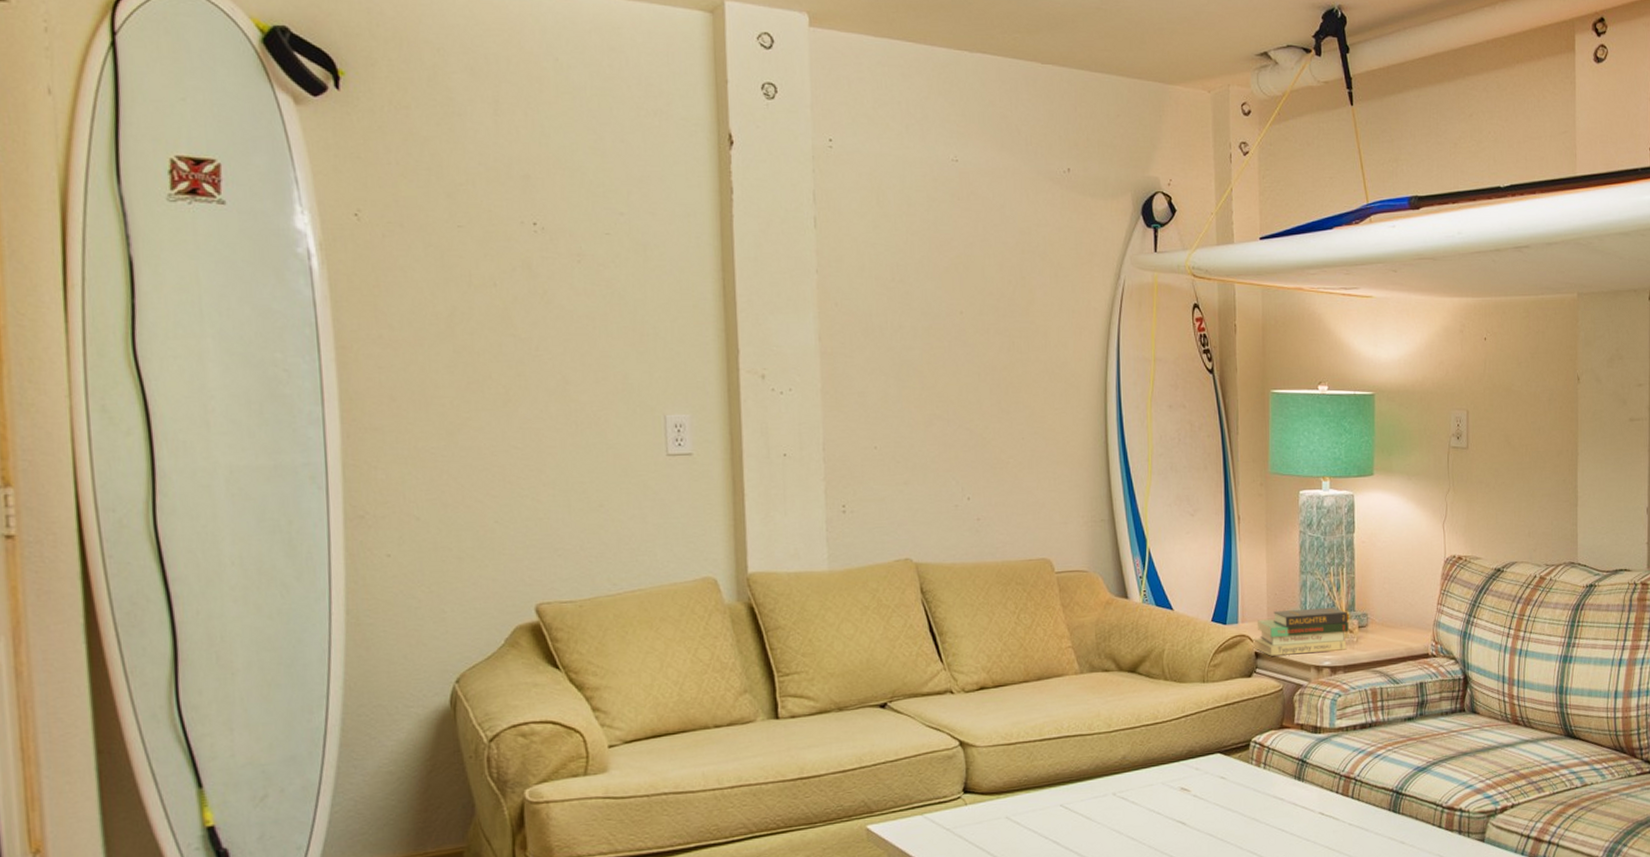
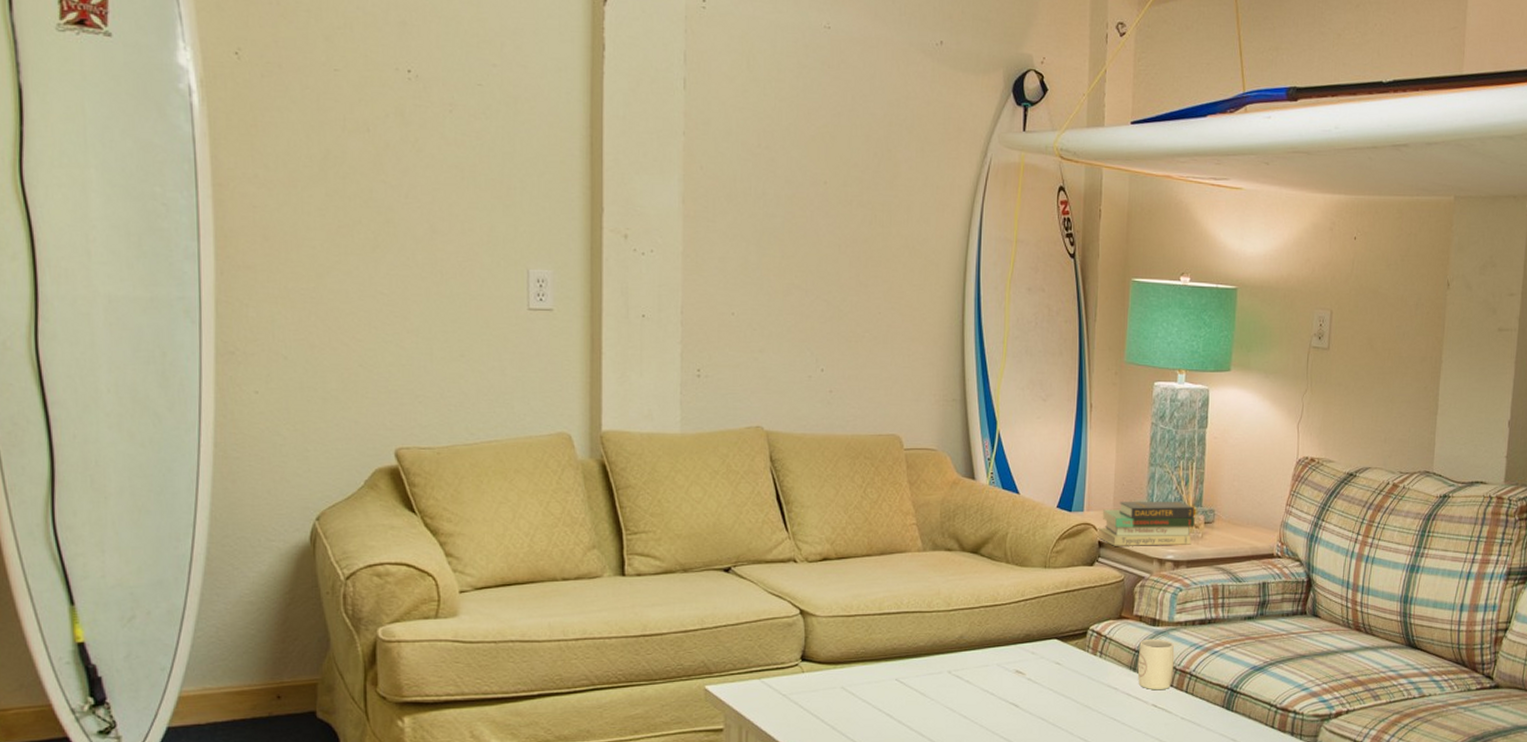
mug: none [1302,746,1339,798] -> present [1137,639,1175,690]

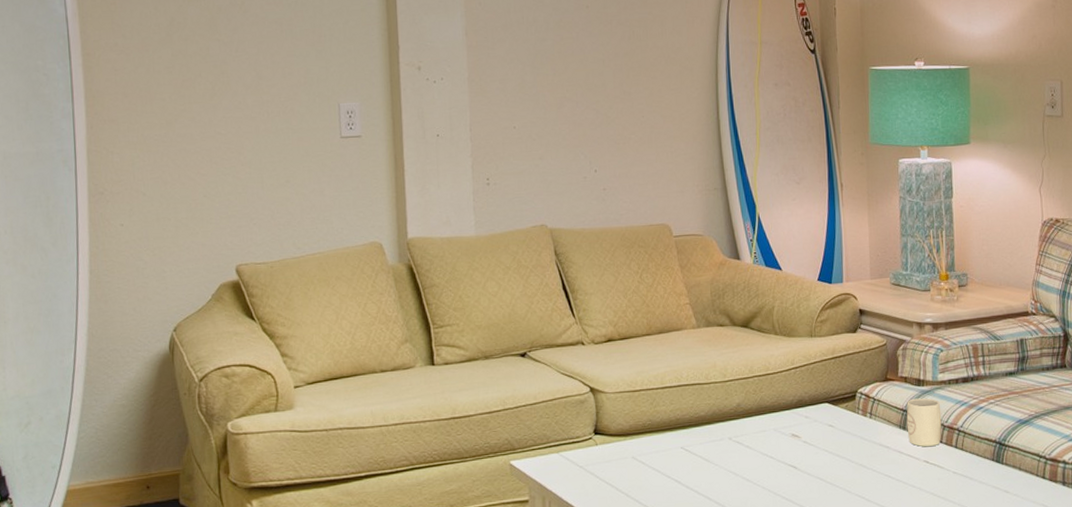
books: present [1097,501,1195,546] -> none [857,267,949,313]

